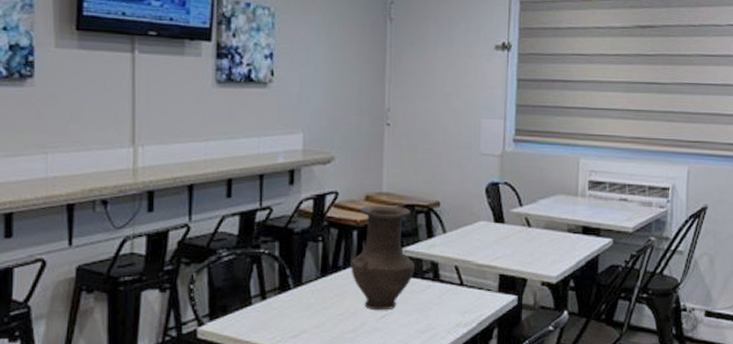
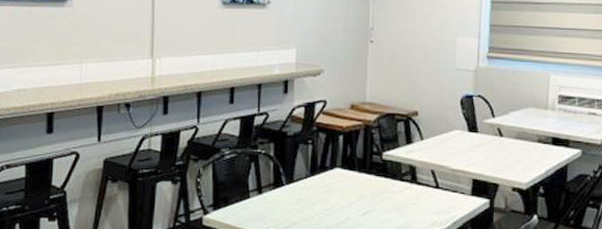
vase: present [351,205,414,311] -> none [337,113,394,208]

